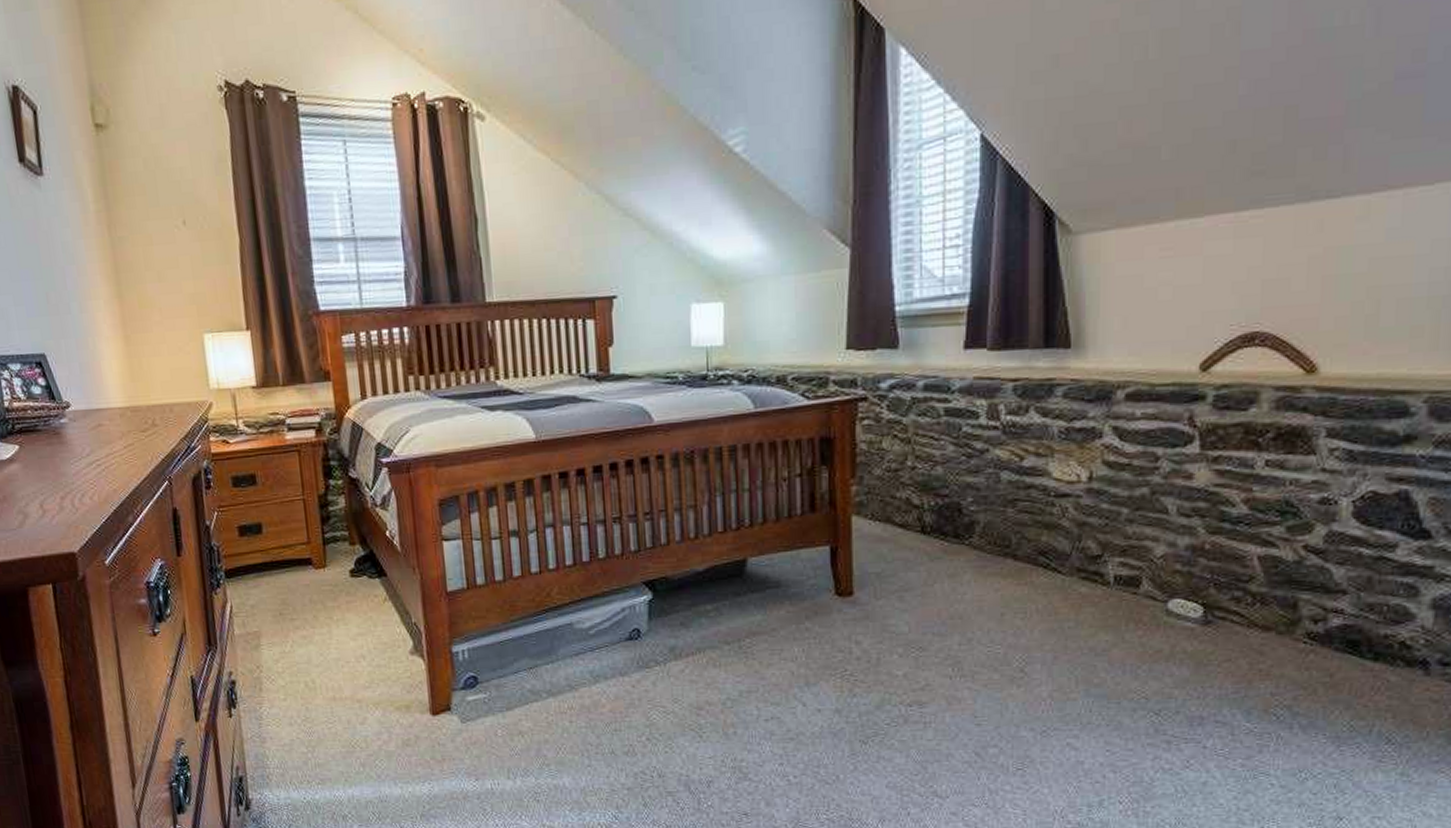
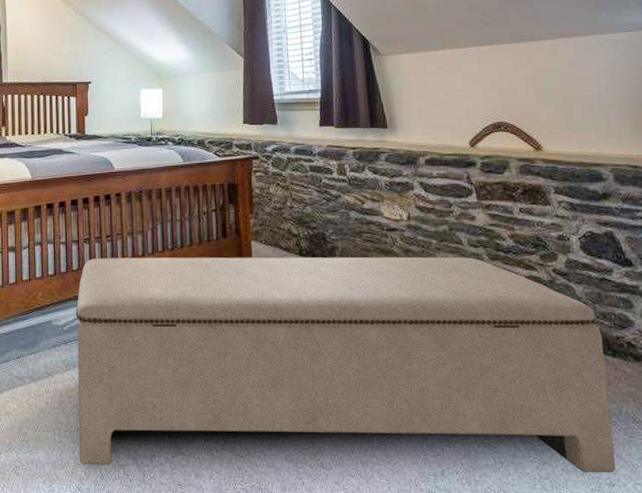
bench: none [604,531,1363,805] -> present [75,256,616,473]

